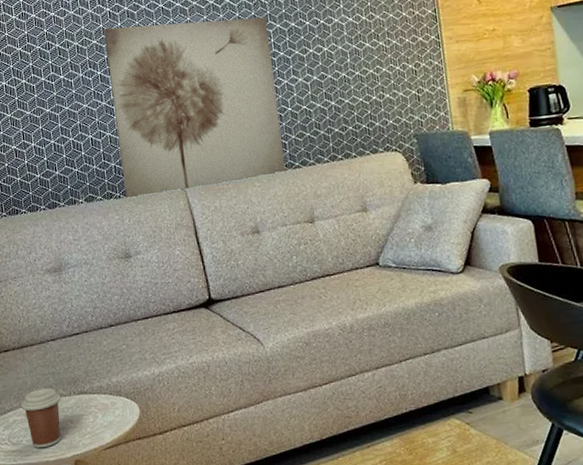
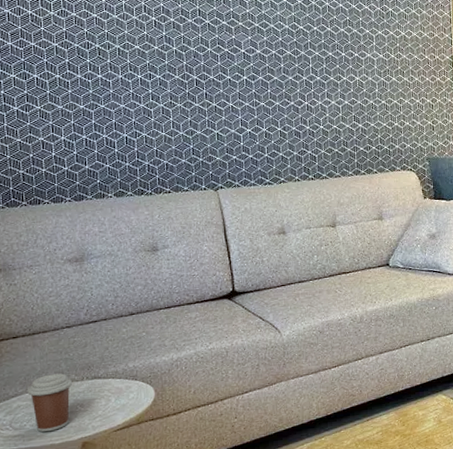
wall art: present [103,17,286,200] -> none [148,35,314,197]

